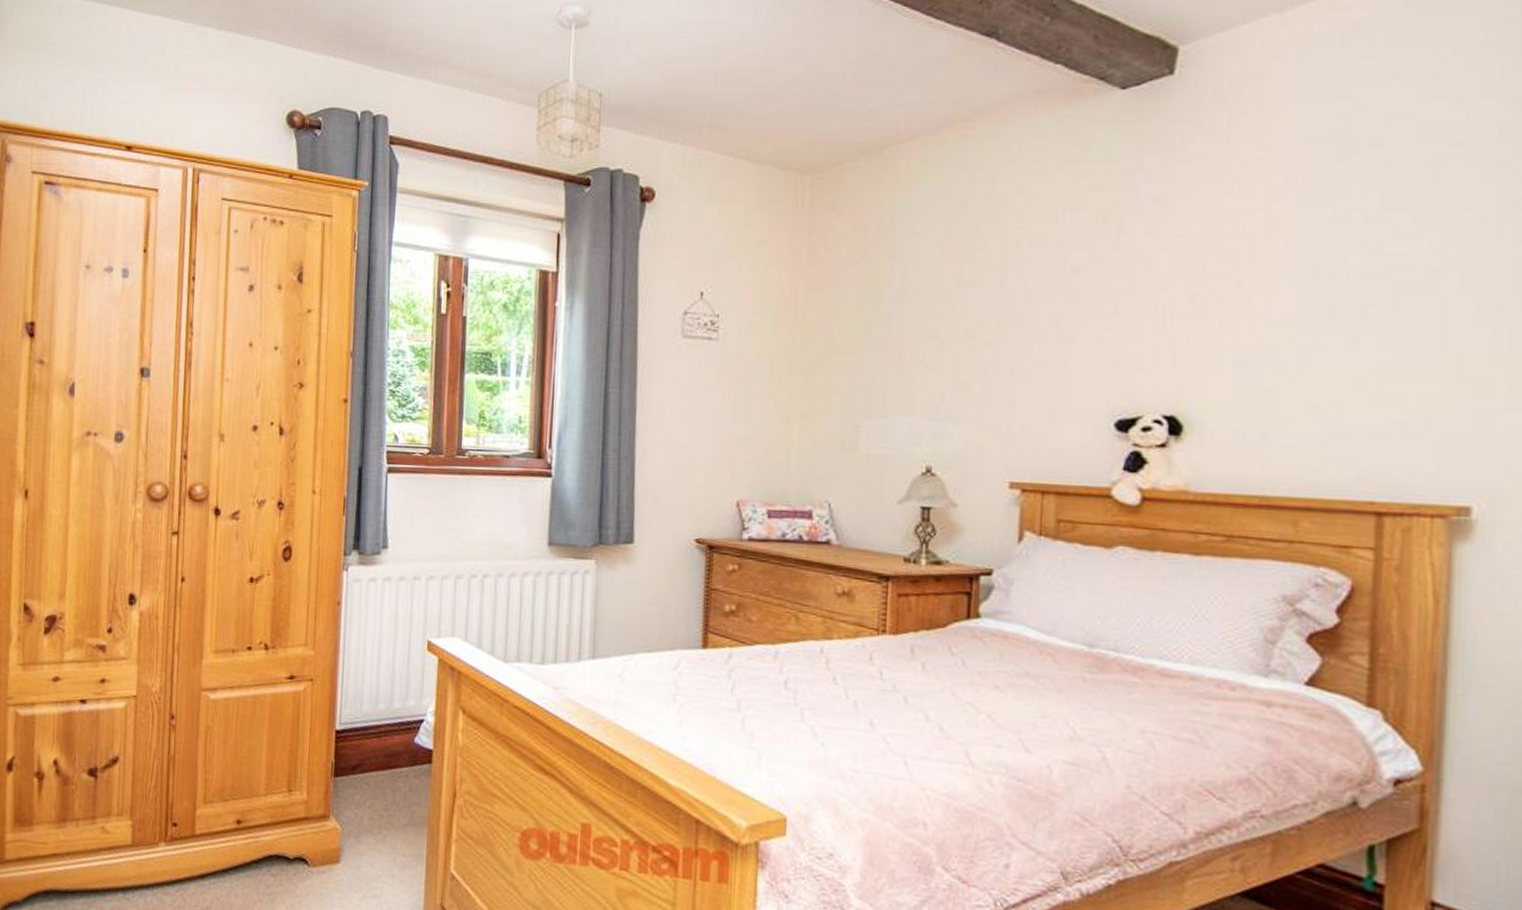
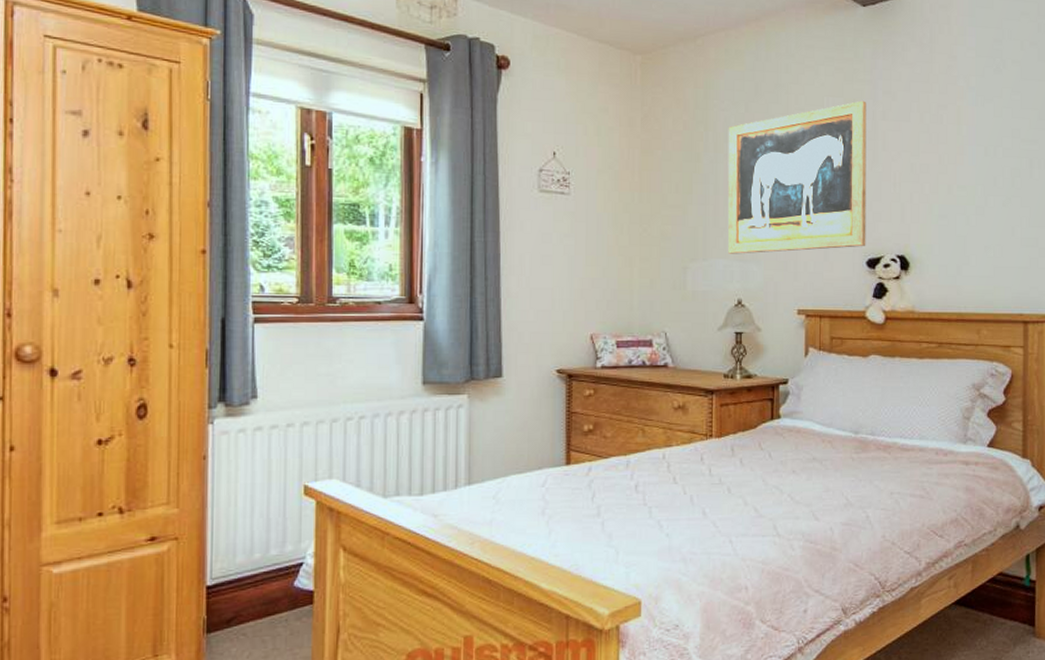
wall art: none [915,212,1123,411] -> present [727,100,867,254]

